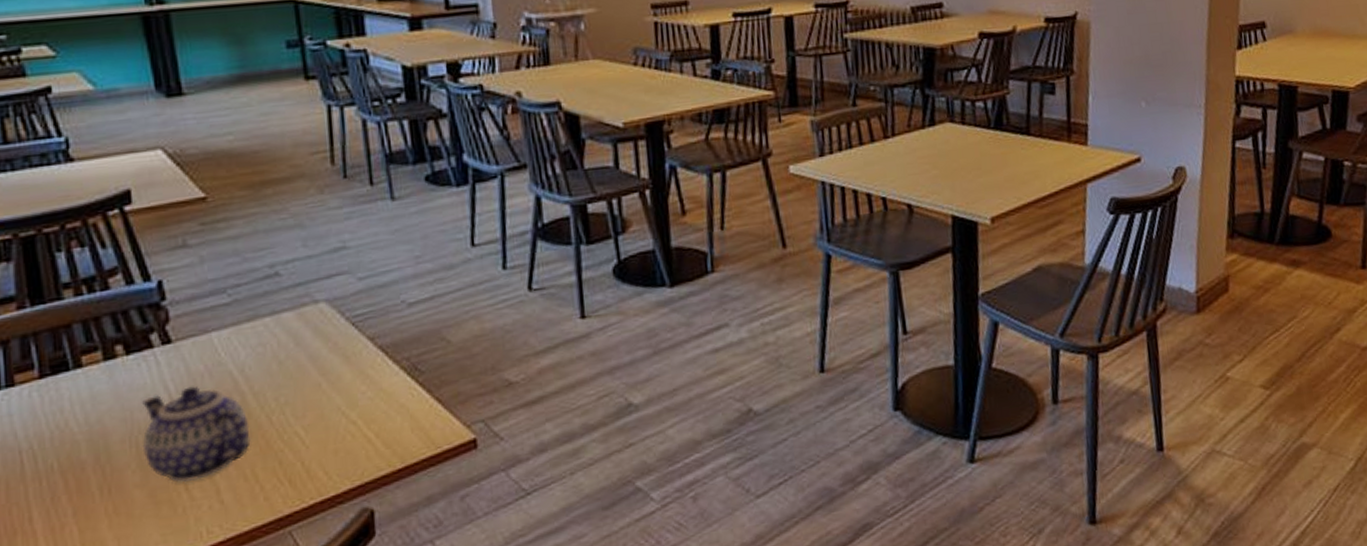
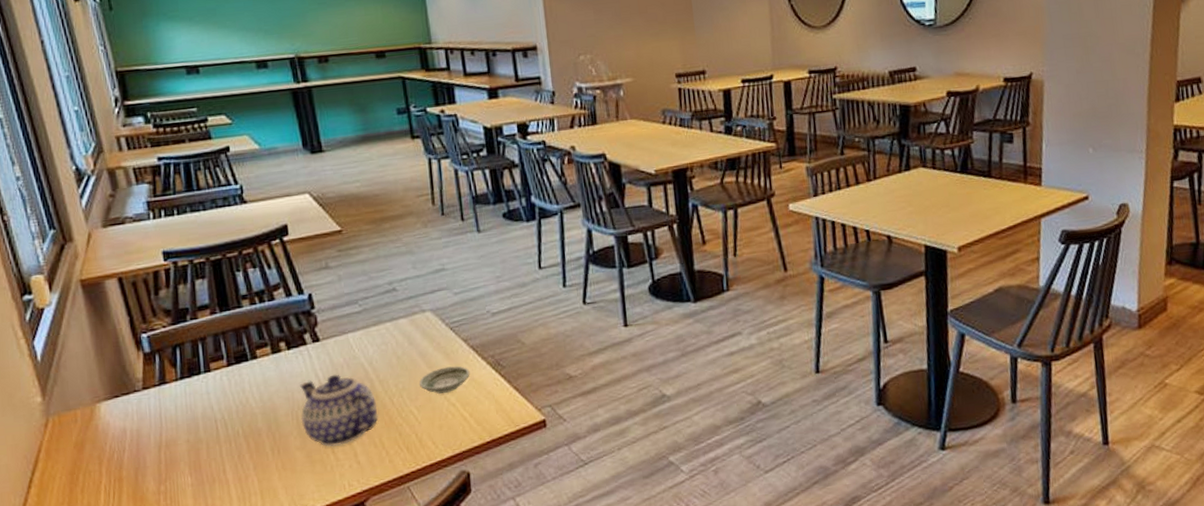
saucer: none [307,372,377,409] -> present [418,366,470,394]

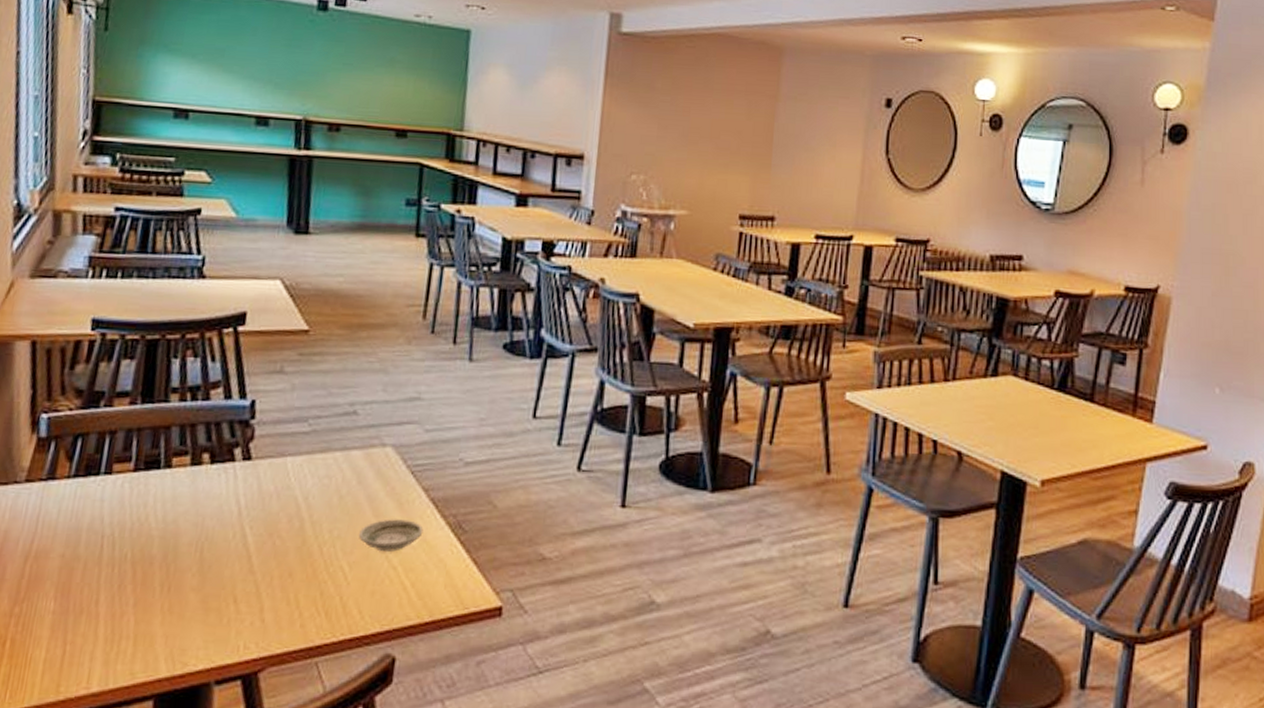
teapot: present [300,374,379,447] -> none [205,504,302,595]

